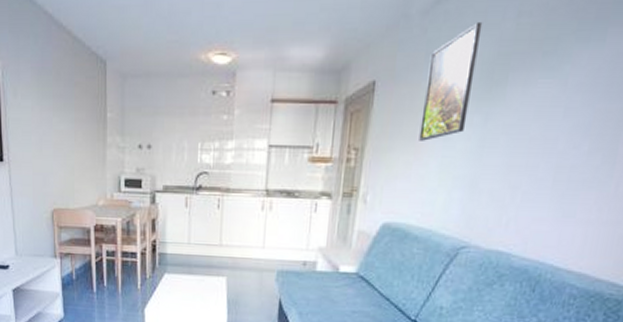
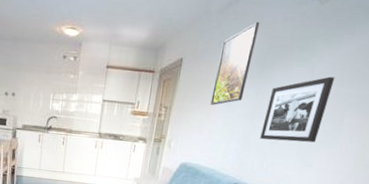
picture frame: none [494,88,600,184] -> present [260,76,335,143]

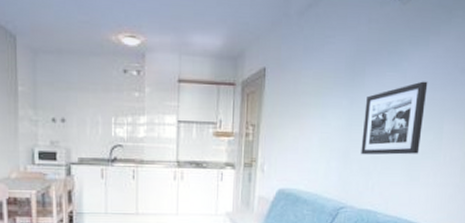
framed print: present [210,22,260,105] -> none [302,25,344,119]

